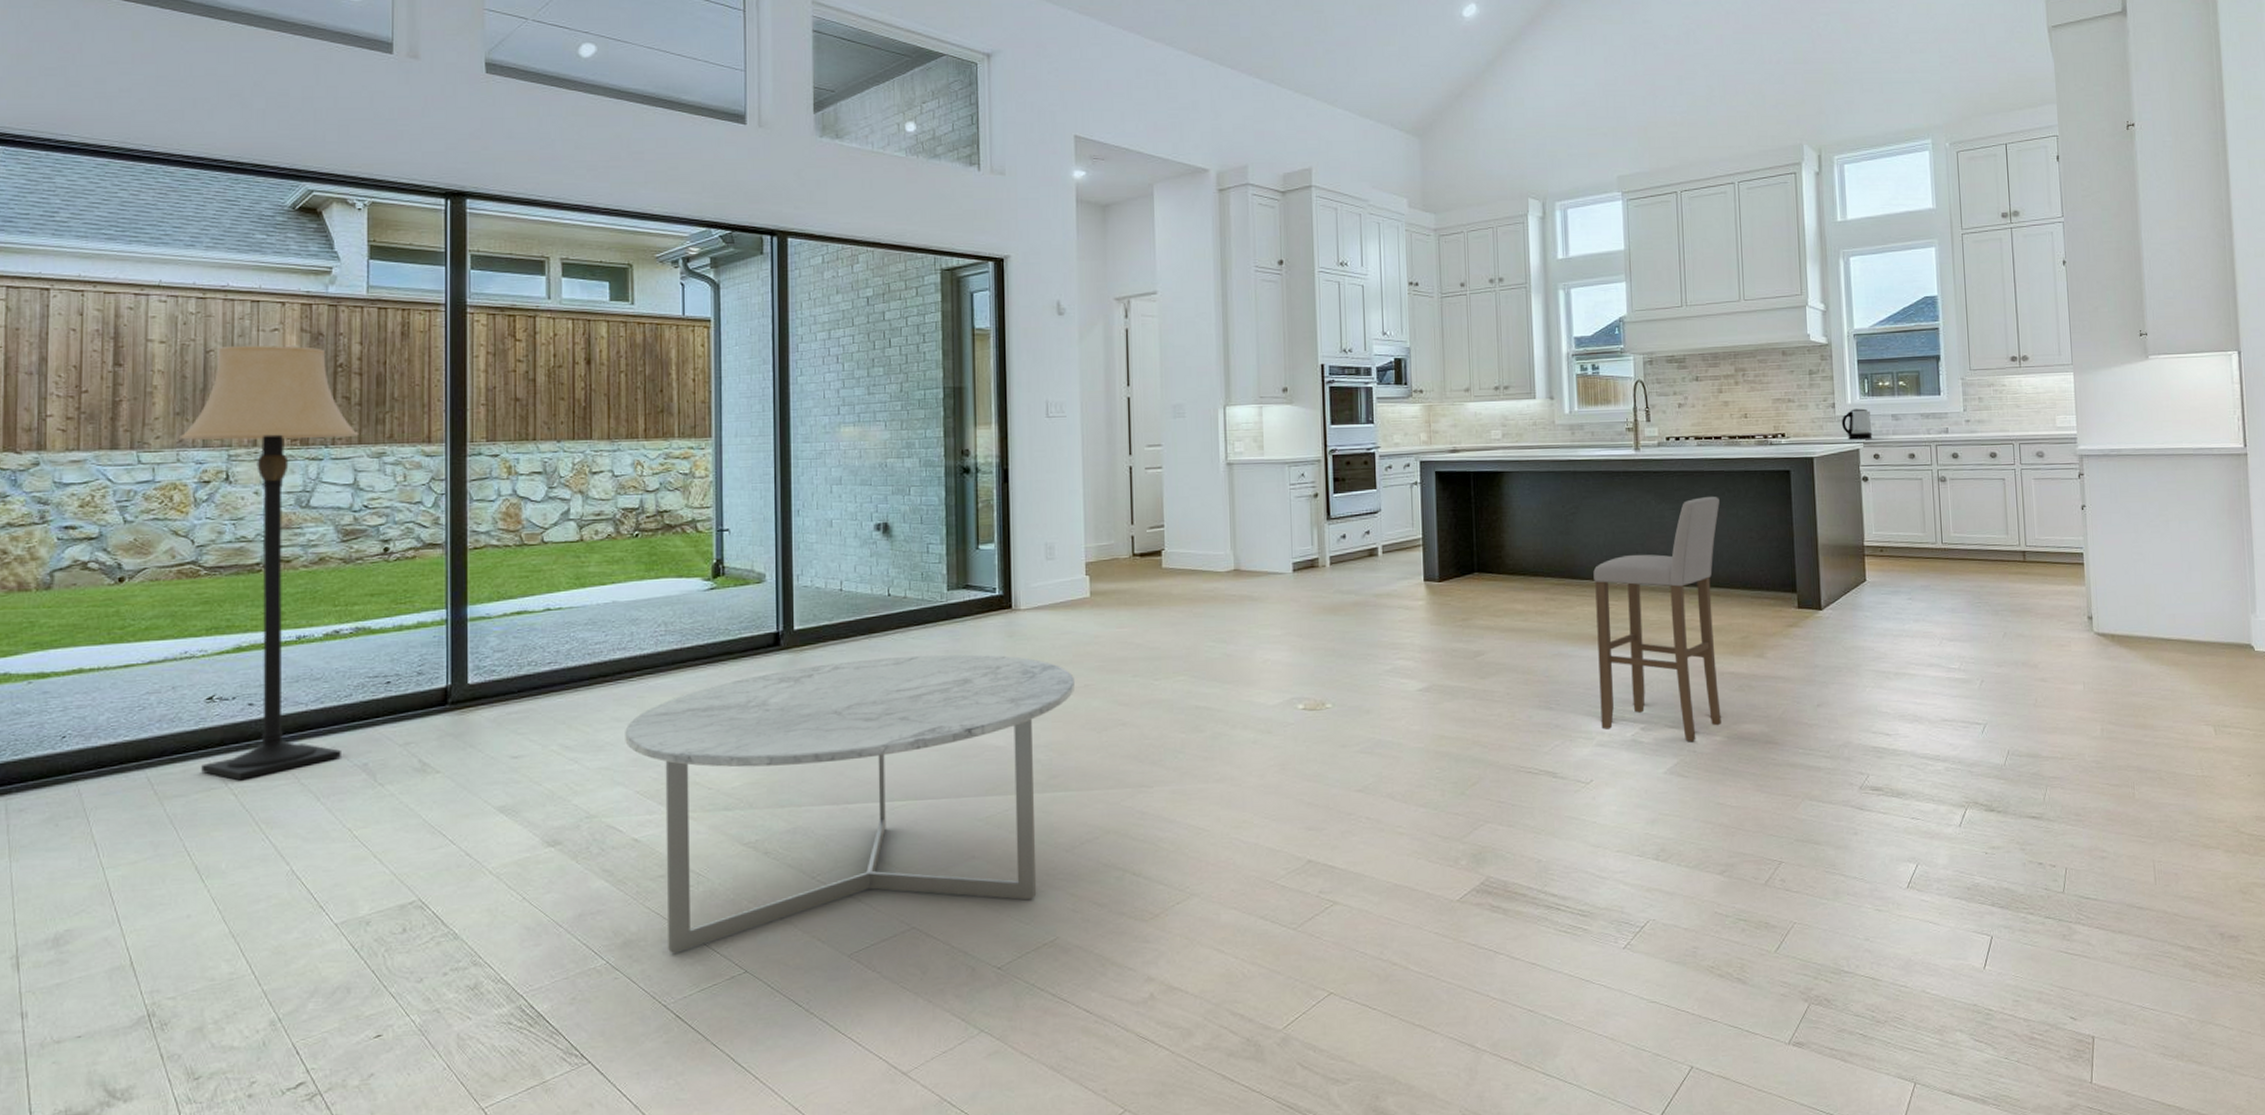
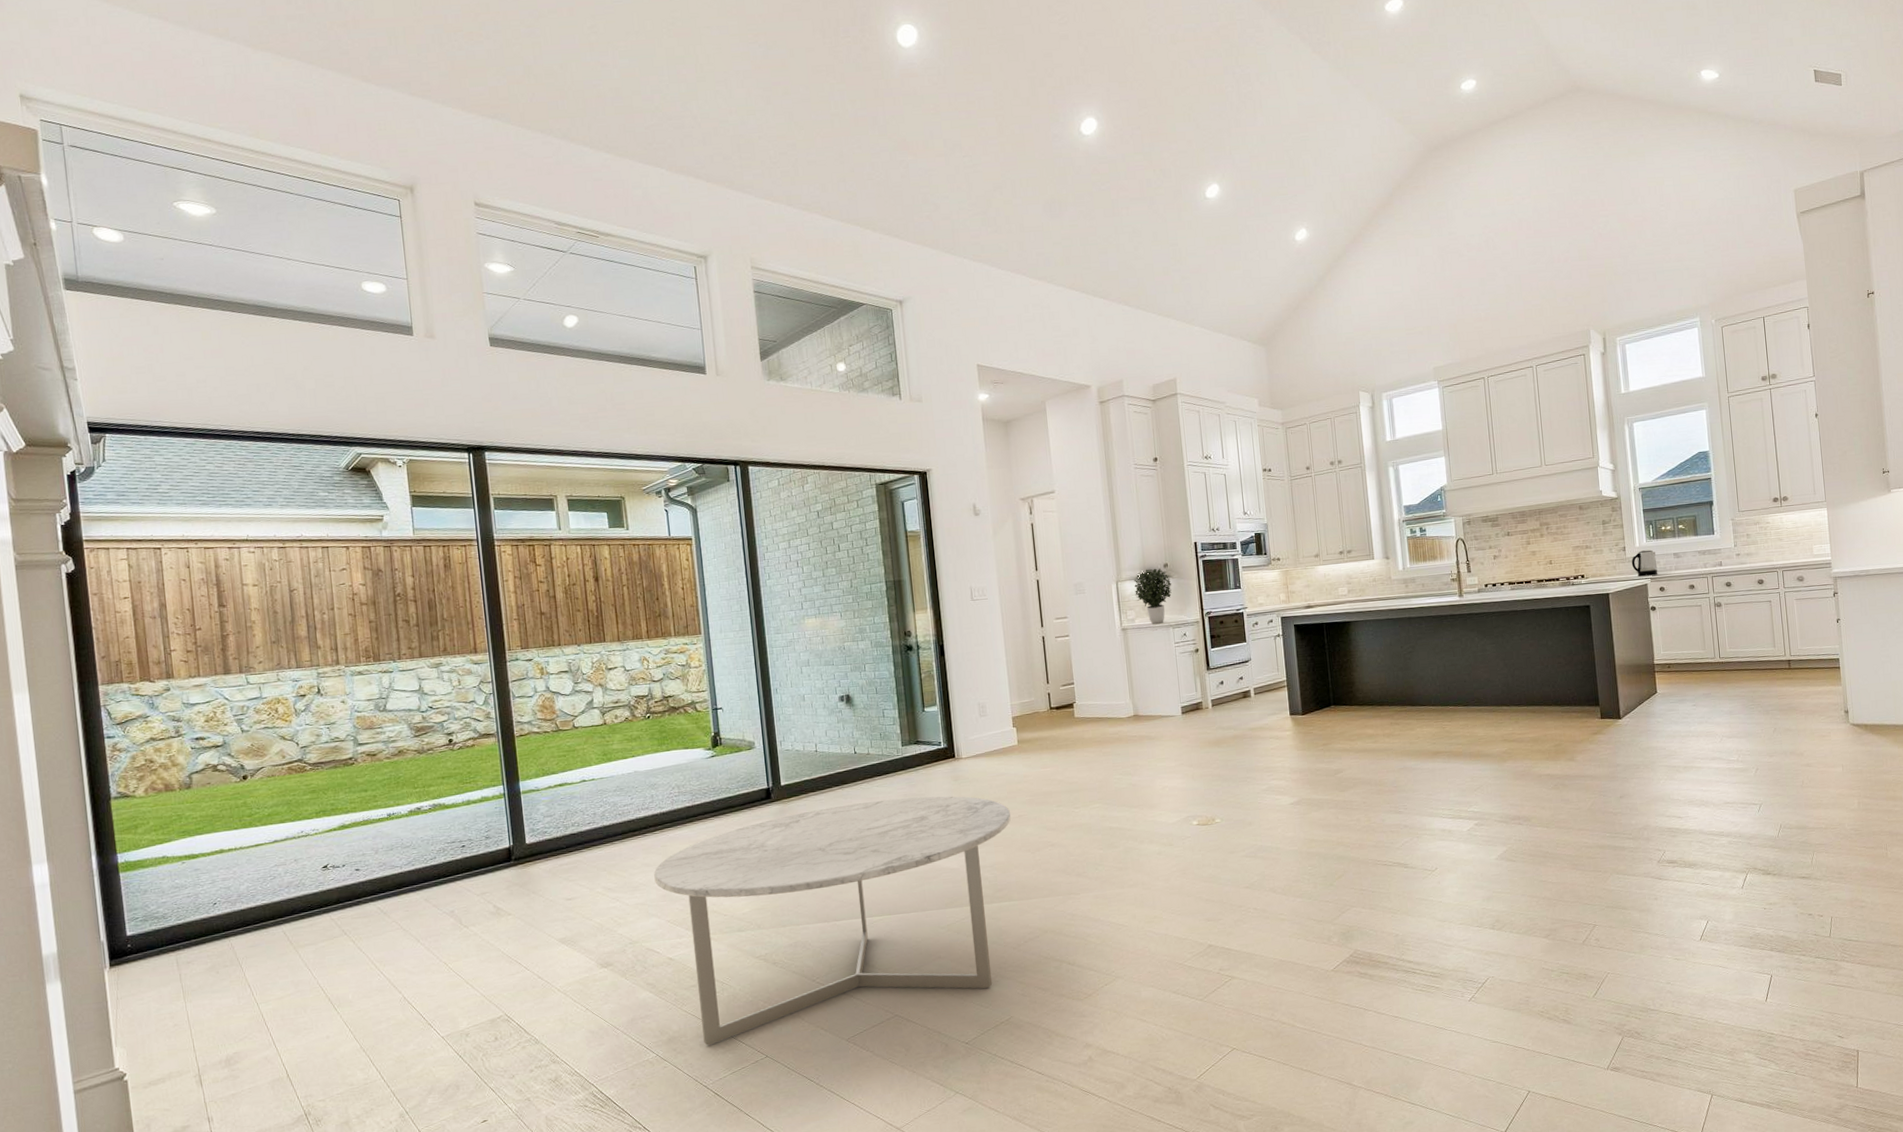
lamp: present [180,345,359,781] -> none [277,581,433,930]
potted plant: none [1245,392,1291,461] -> present [1134,568,1172,625]
bar stool: present [1593,496,1721,742] -> none [1429,630,1541,833]

